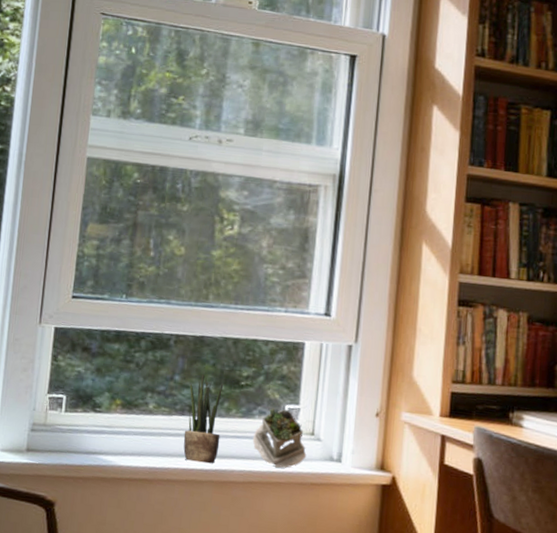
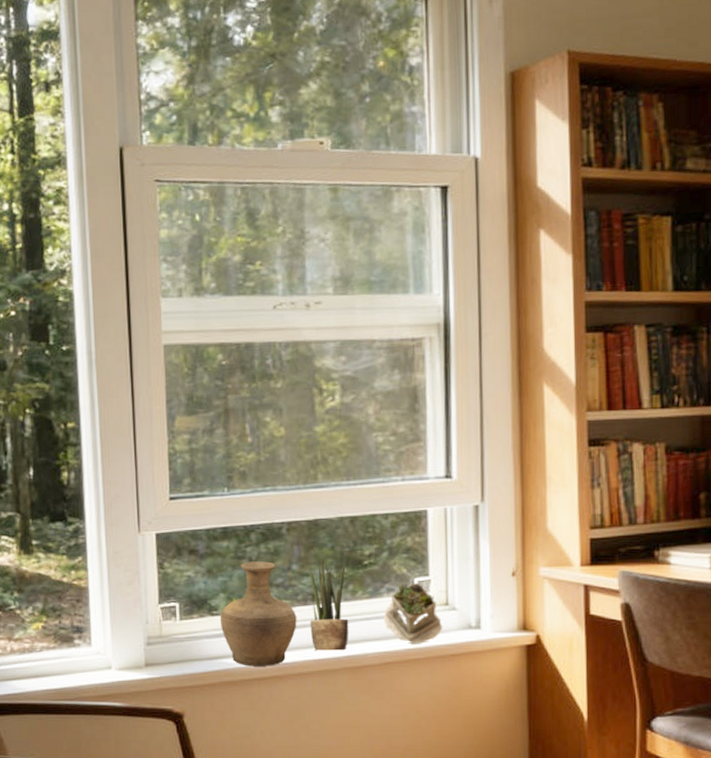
vase: none [101,366,173,469] -> present [219,561,297,666]

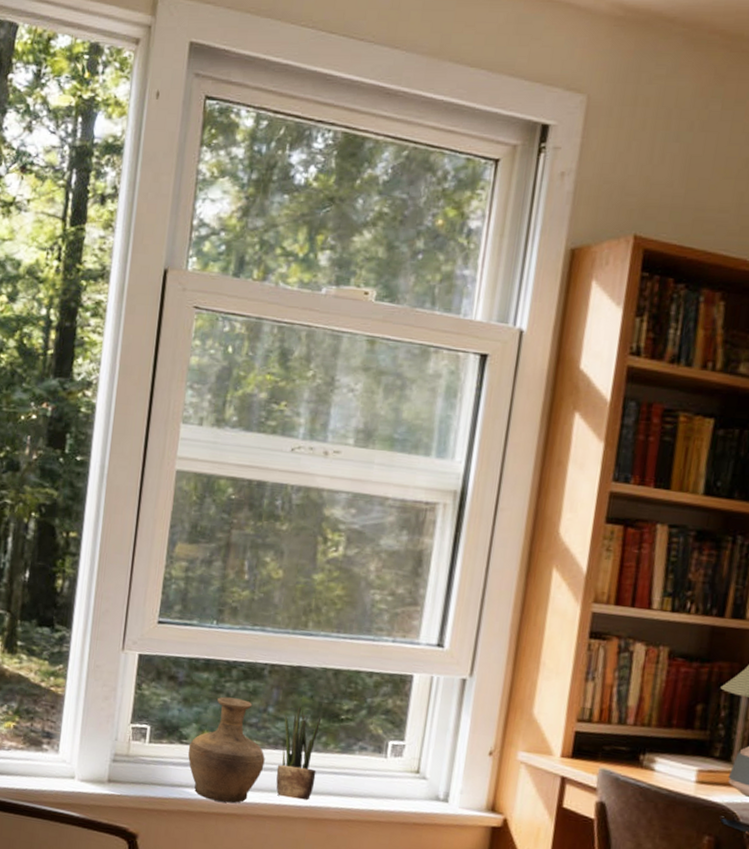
succulent plant: present [383,582,443,645] -> none [351,744,410,807]

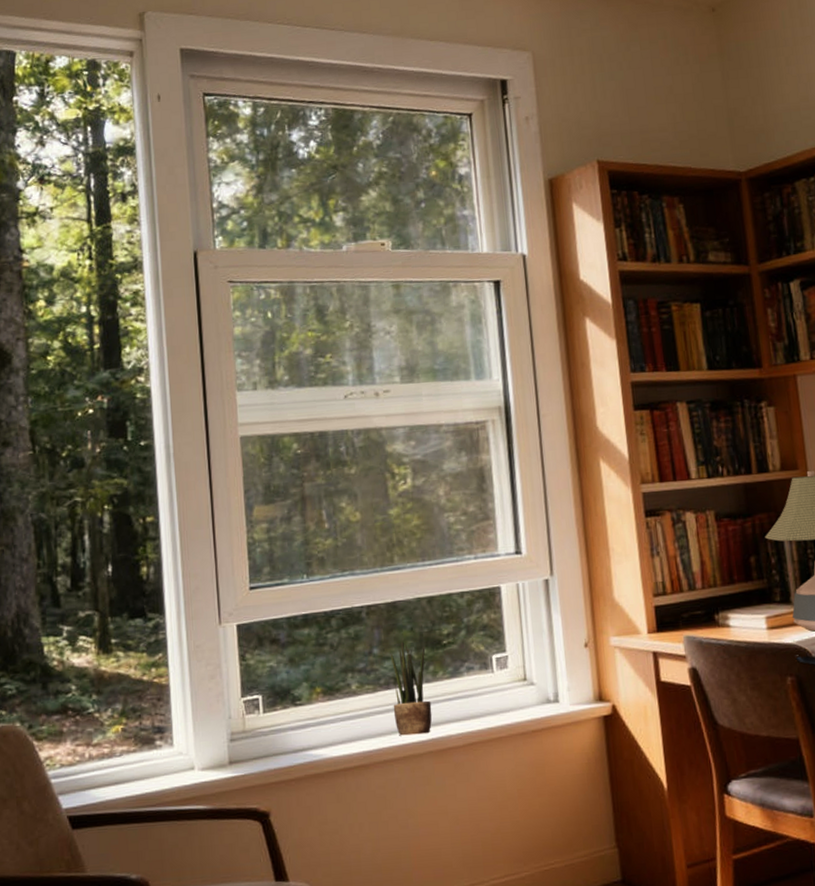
vase: present [188,696,265,803] -> none [303,647,381,757]

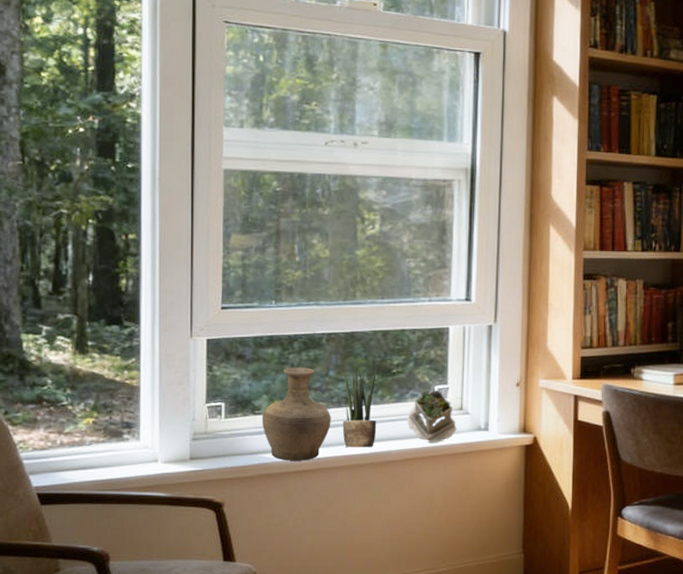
vase: none [303,647,381,757] -> present [261,367,331,461]
succulent plant: none [465,659,523,723] -> present [407,389,457,444]

